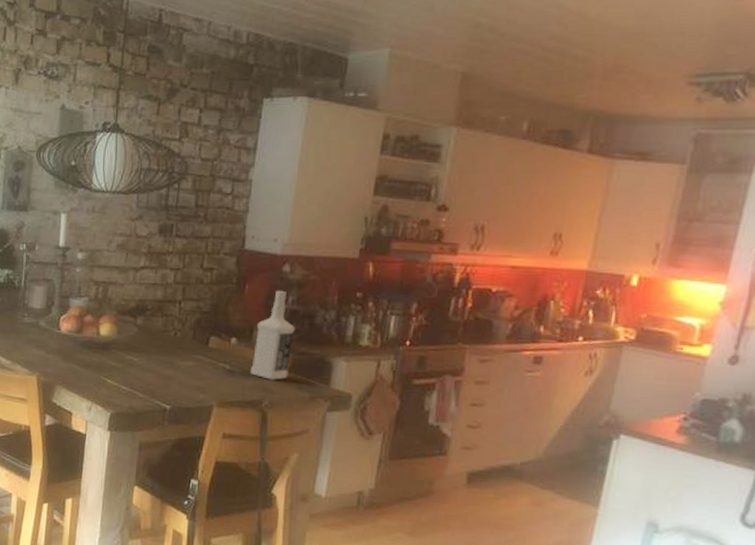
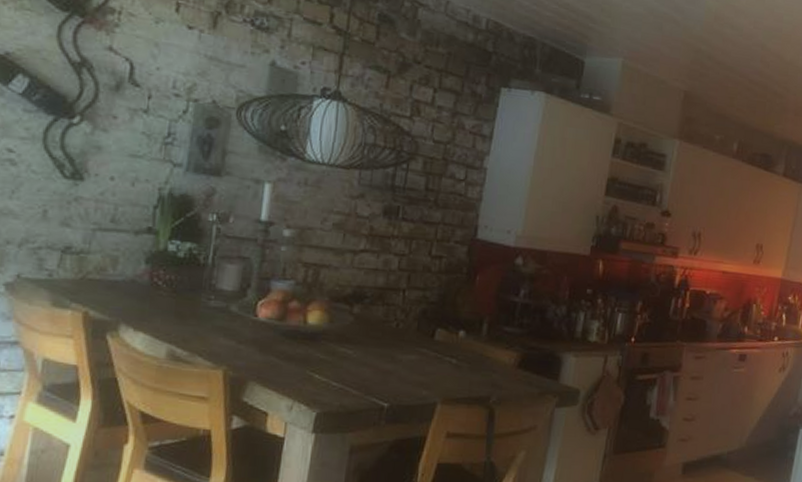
vodka: present [251,290,295,381] -> none [479,282,526,377]

